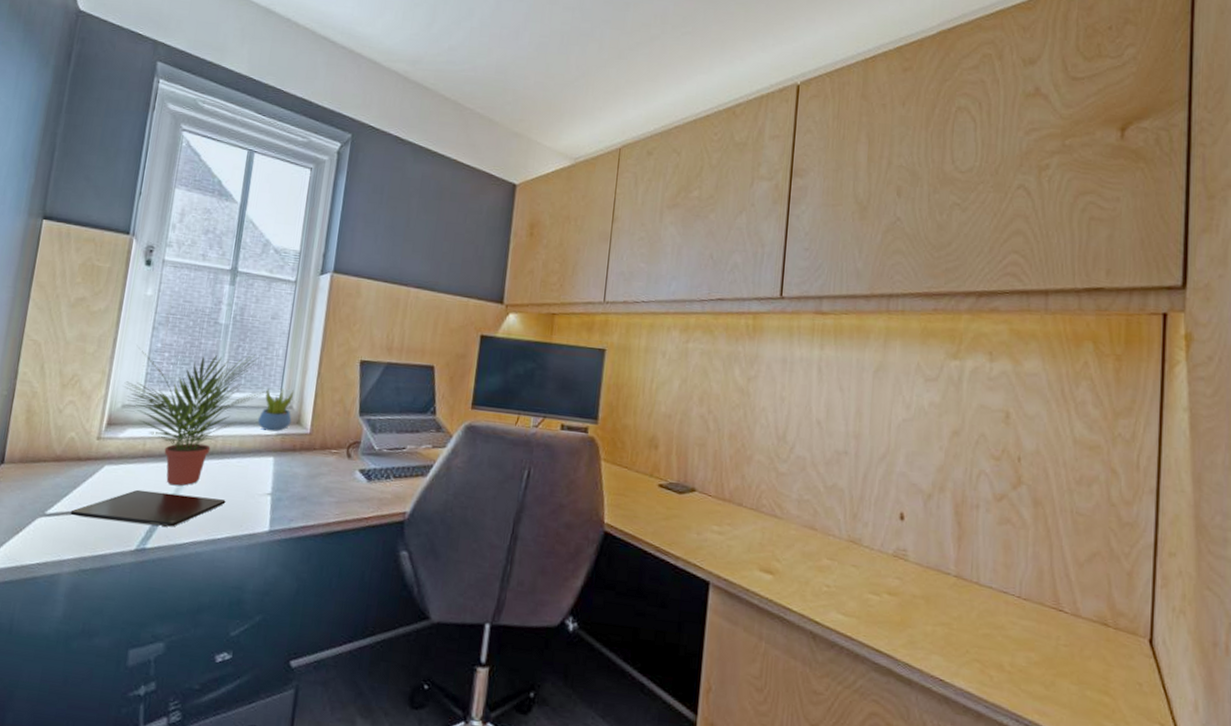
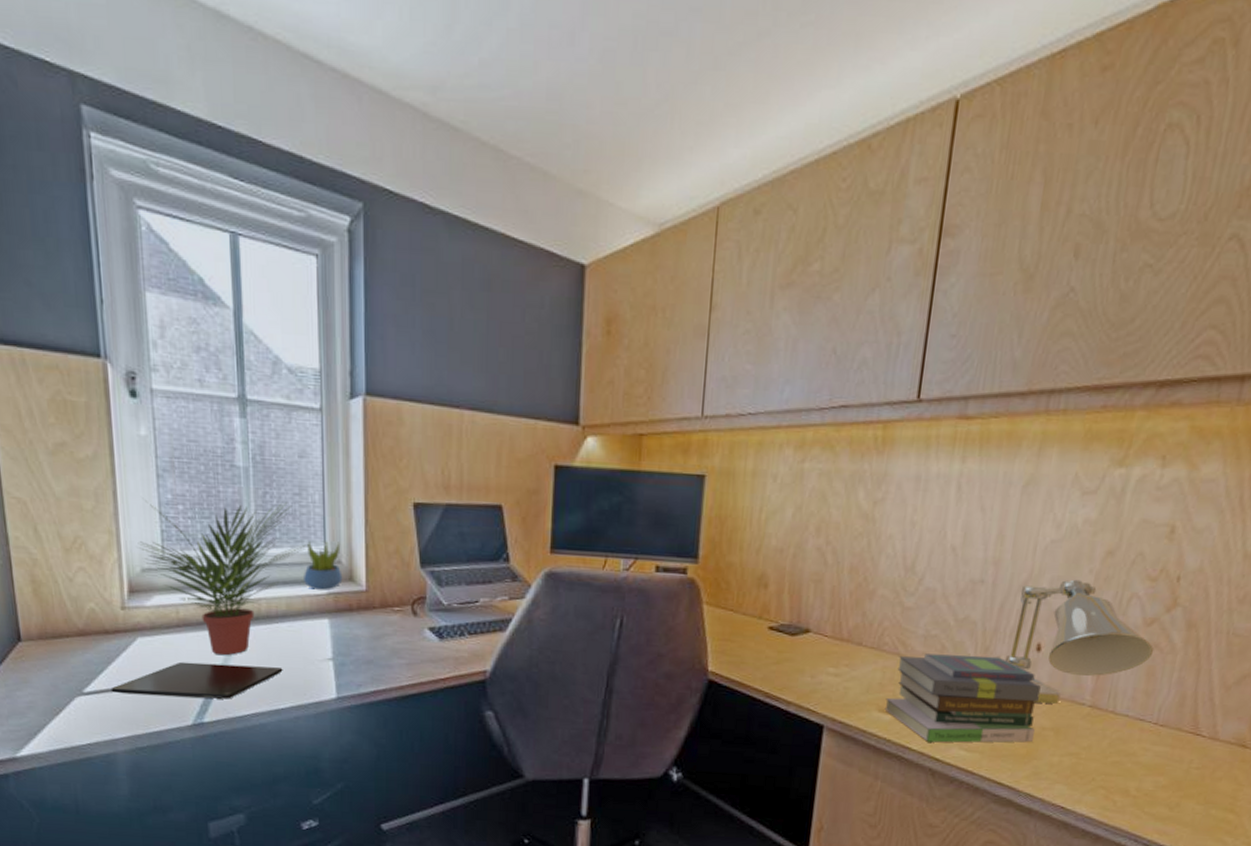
books: none [765,517,908,610] -> present [884,653,1041,743]
desk lamp: none [872,455,1007,572] -> present [1004,579,1154,704]

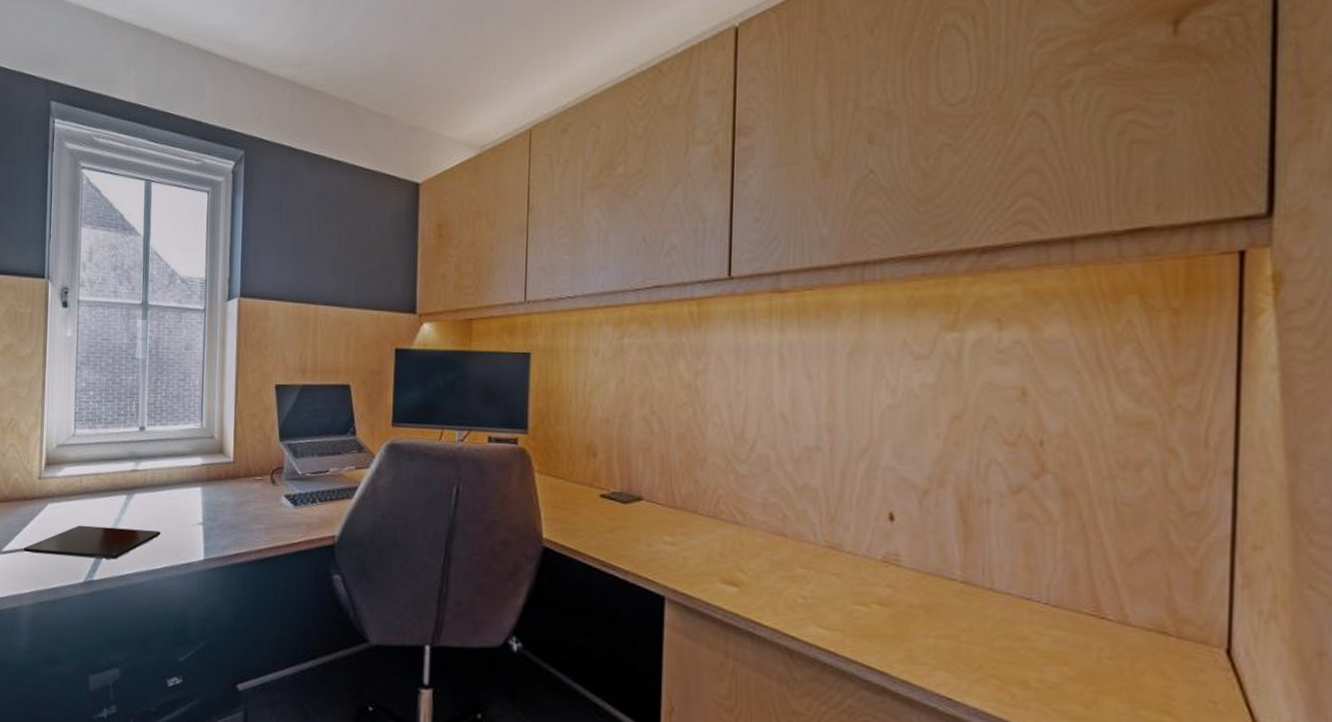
potted plant: present [138,501,309,656] -> none [56,386,189,520]
succulent plant: present [304,541,343,592] -> none [183,419,215,463]
books: present [884,653,1041,743] -> none [728,522,901,621]
desk lamp: present [1004,579,1154,704] -> none [854,445,1028,579]

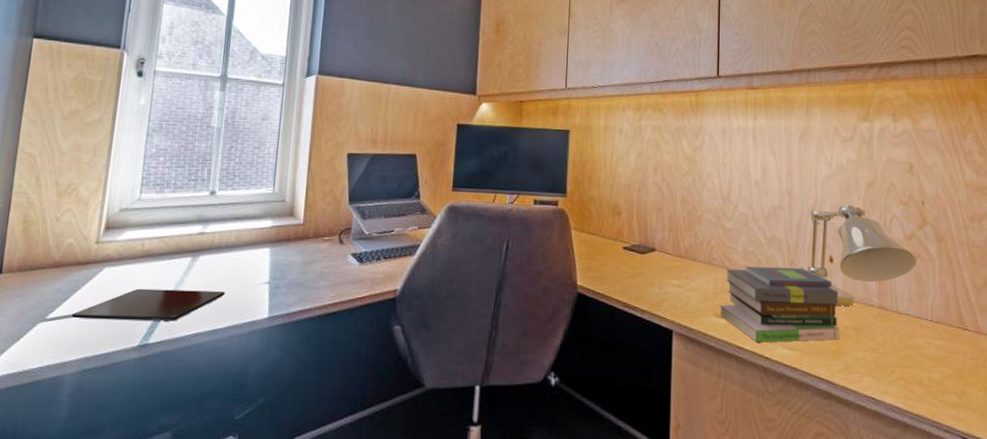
books: none [728,522,901,621] -> present [719,266,839,343]
desk lamp: none [854,445,1028,579] -> present [807,205,917,306]

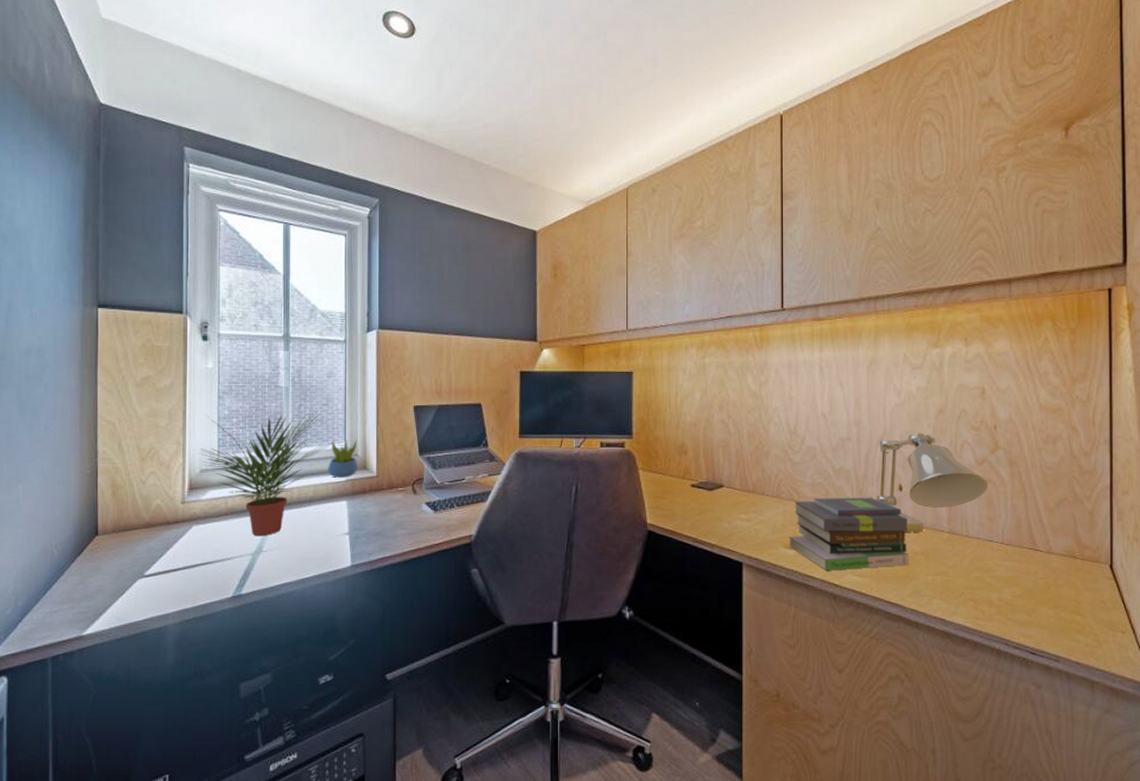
tablet: present [71,288,225,321] -> none [167,544,309,574]
potted plant: none [121,154,261,282] -> present [199,411,333,536]
succulent plant: none [253,184,287,225] -> present [328,439,358,479]

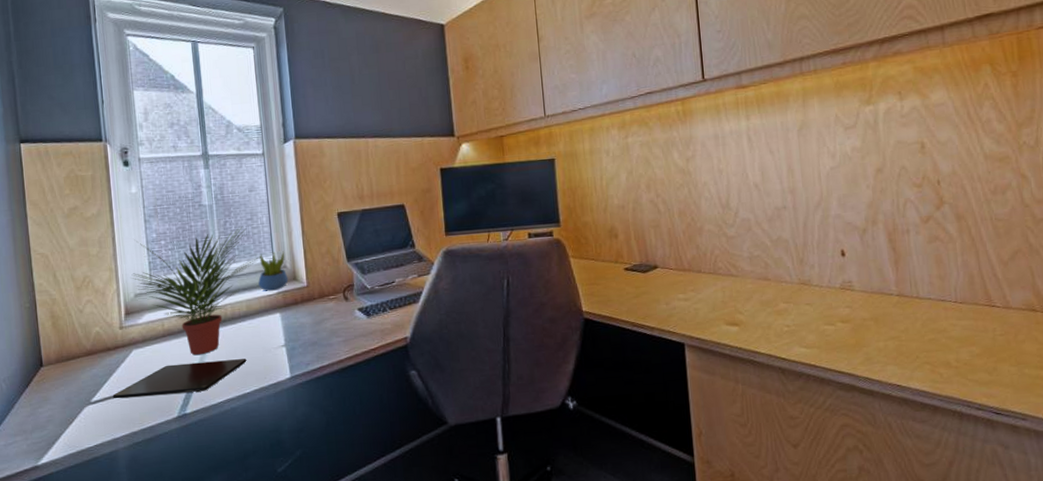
tablet: none [167,544,309,574] -> present [112,359,247,399]
books: present [789,497,909,571] -> none [730,265,858,345]
desk lamp: present [876,433,989,532] -> none [816,194,936,299]

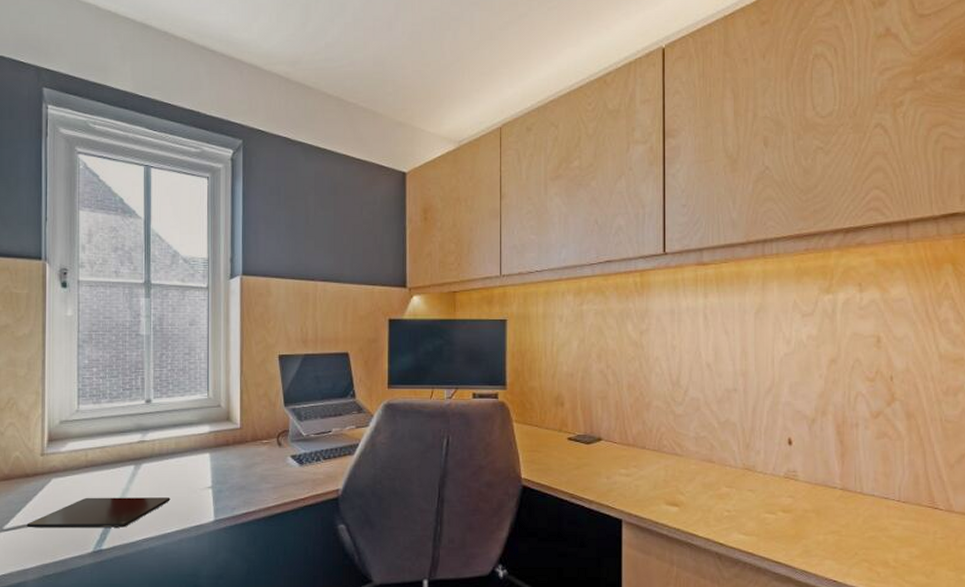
potted plant: present [131,226,261,355] -> none [58,360,195,490]
succulent plant: present [258,251,289,292] -> none [190,389,222,431]

